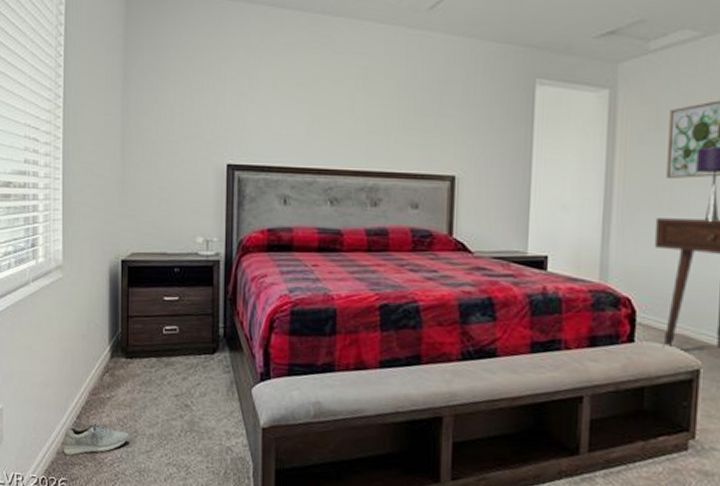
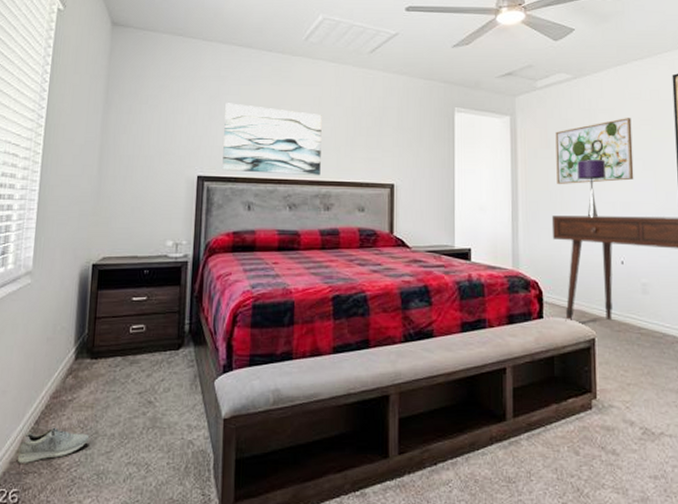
wall art: none [254,77,369,166] -> present [222,103,322,176]

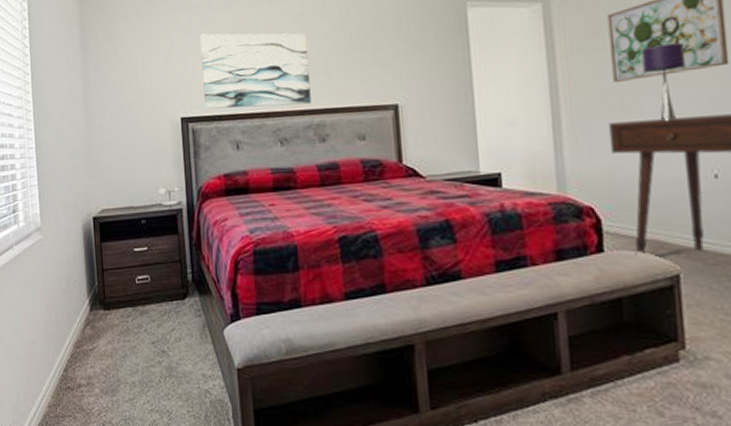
shoe: present [17,427,90,464] -> none [53,375,113,408]

